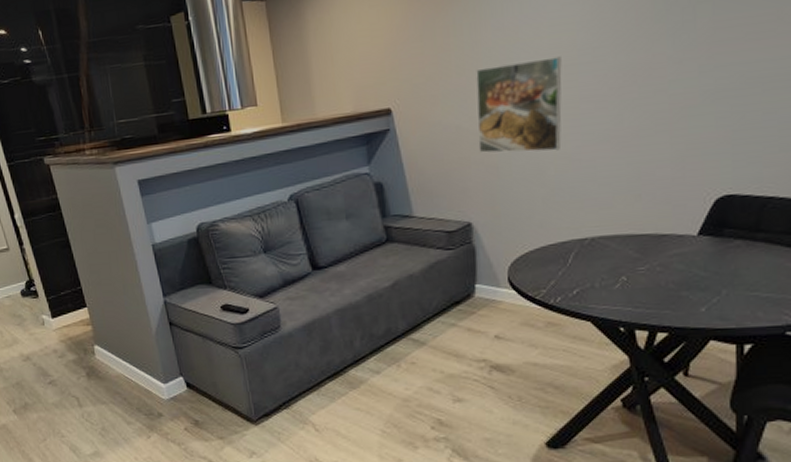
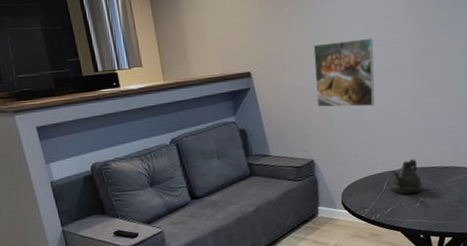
teapot: none [579,223,628,272] -> present [391,159,423,195]

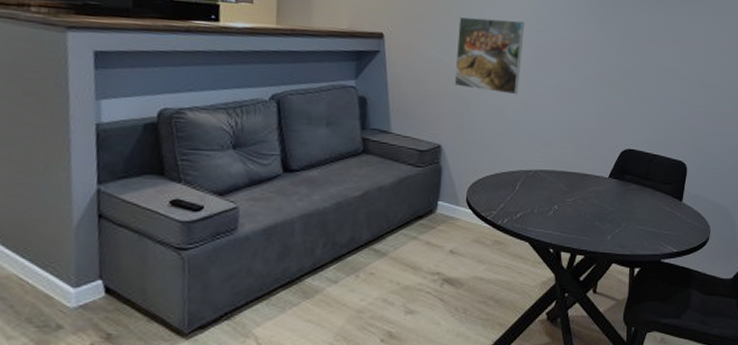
teapot: present [391,159,423,195] -> none [524,160,560,200]

